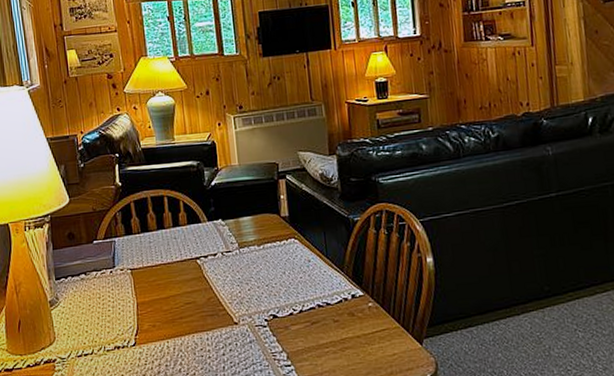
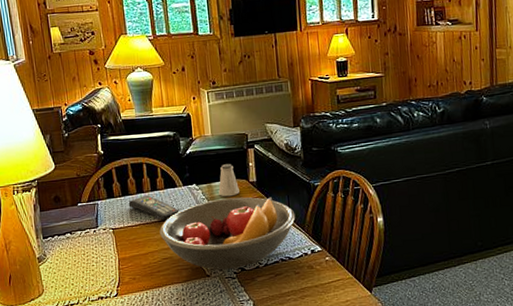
remote control: none [148,232,204,260] -> present [128,195,180,221]
fruit bowl: none [182,234,334,317] -> present [159,197,296,270]
saltshaker: none [247,196,270,234] -> present [218,164,240,197]

